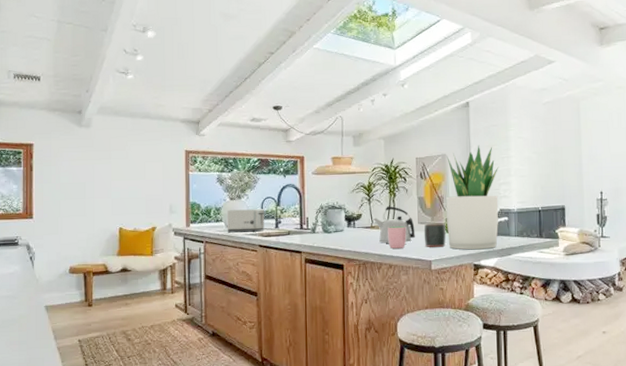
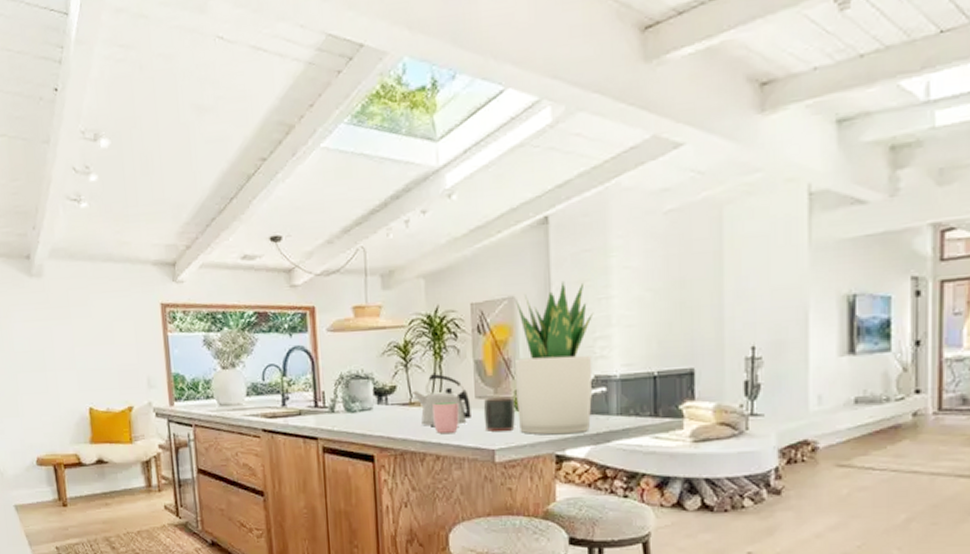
toaster: present [226,209,265,233] -> none [218,380,268,413]

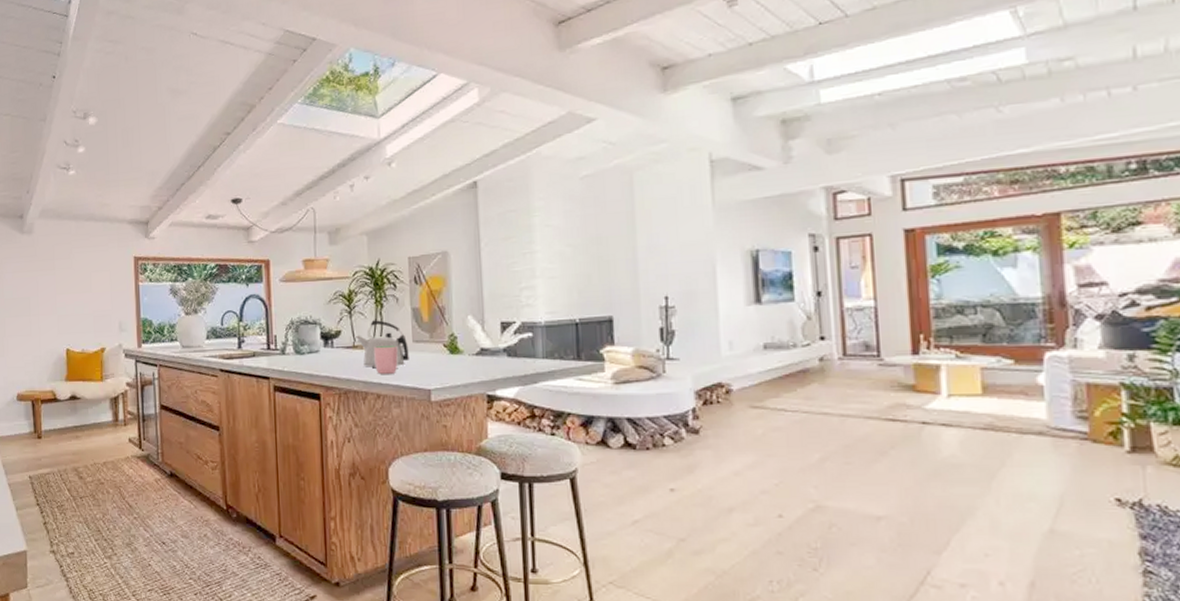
mug: present [483,396,516,431] -> none [420,341,450,373]
planter: present [515,282,594,435] -> none [449,238,520,377]

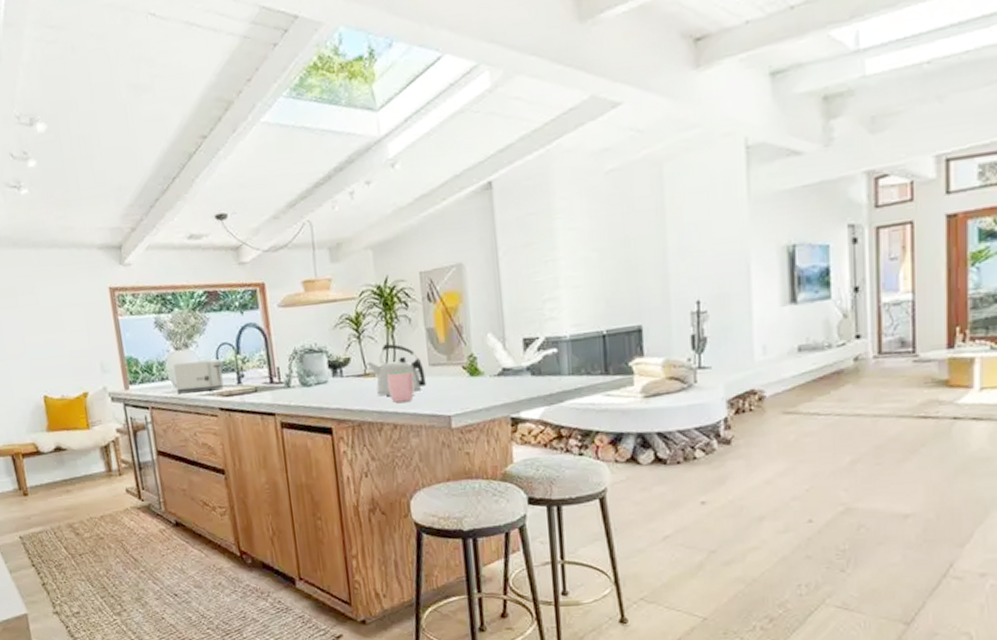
toaster: none [182,325,226,354] -> present [172,359,224,394]

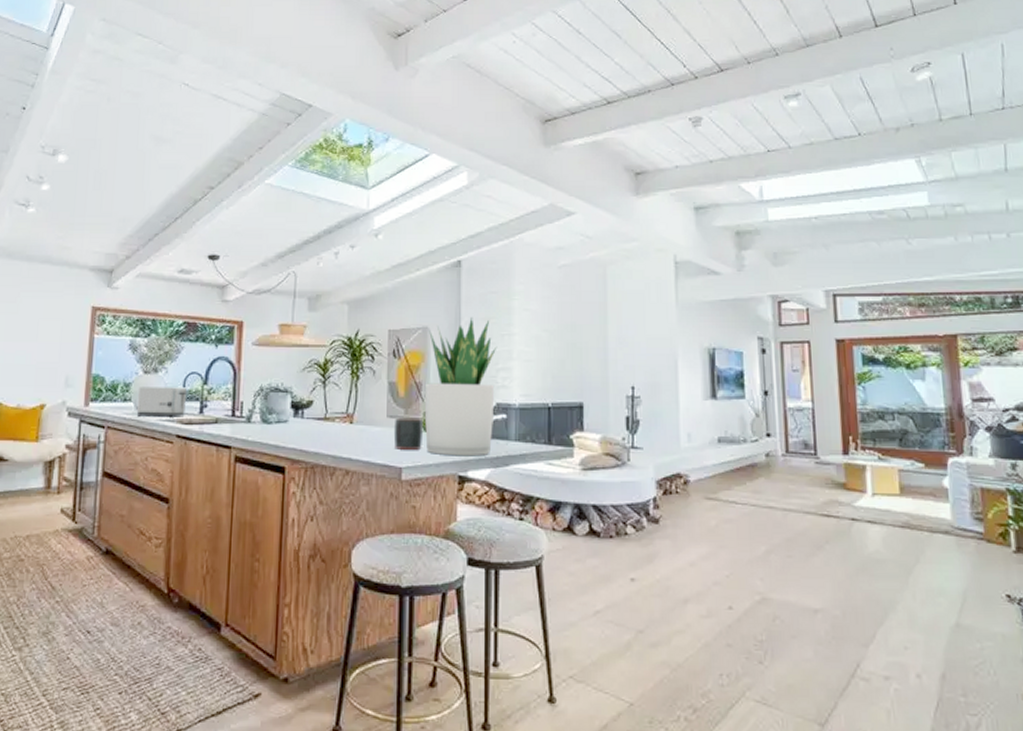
kettle: present [367,343,426,396] -> none [328,392,382,442]
cup: present [387,371,415,403] -> none [346,419,372,449]
mug: none [437,362,470,398] -> present [393,417,424,450]
planter: none [464,246,544,399] -> present [425,318,497,457]

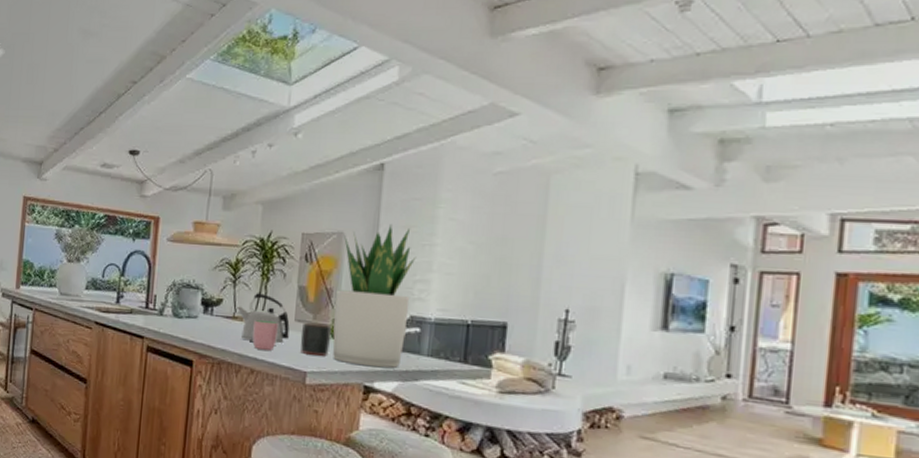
toaster: present [136,387,188,417] -> none [60,274,106,305]
kettle: none [328,392,382,442] -> present [237,293,290,344]
cup: none [346,419,372,449] -> present [252,320,280,351]

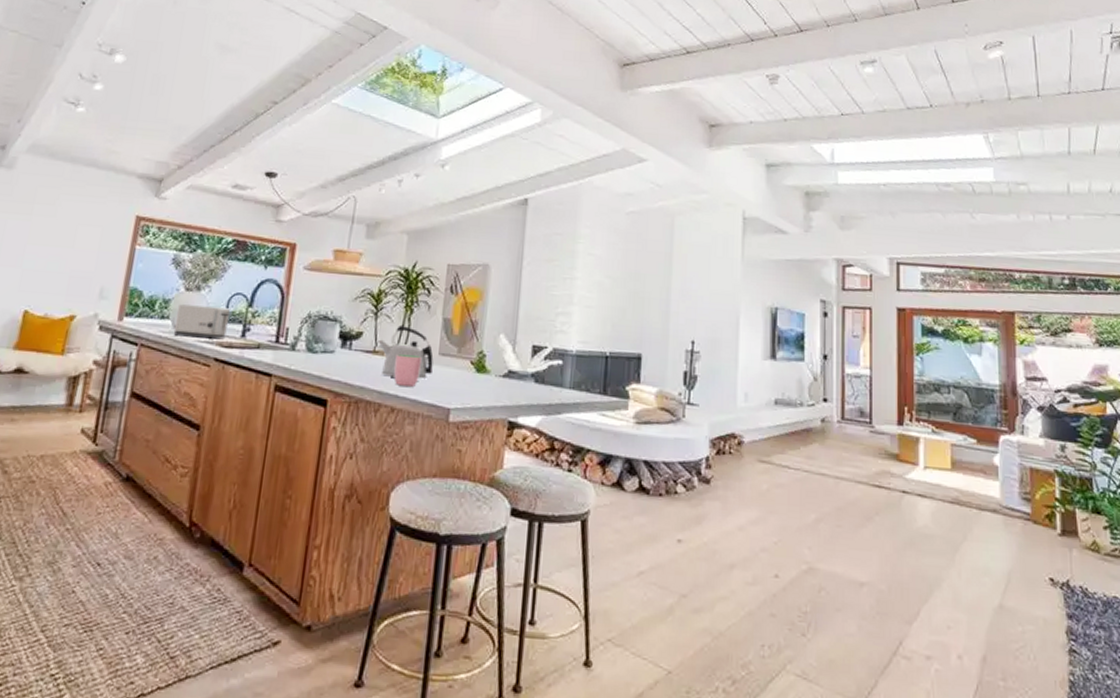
toaster: none [60,274,106,305] -> present [173,304,231,339]
mug: present [300,322,332,356] -> none [444,356,476,391]
planter: present [332,225,417,368] -> none [477,258,559,402]

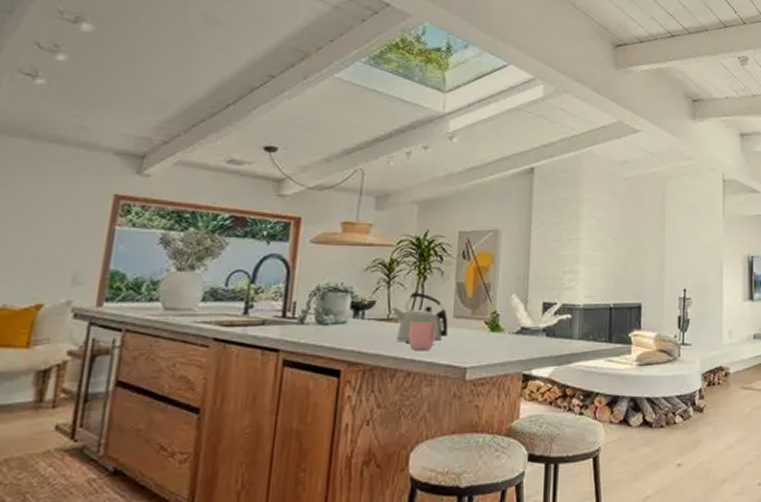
toaster: present [173,304,231,339] -> none [164,285,230,319]

